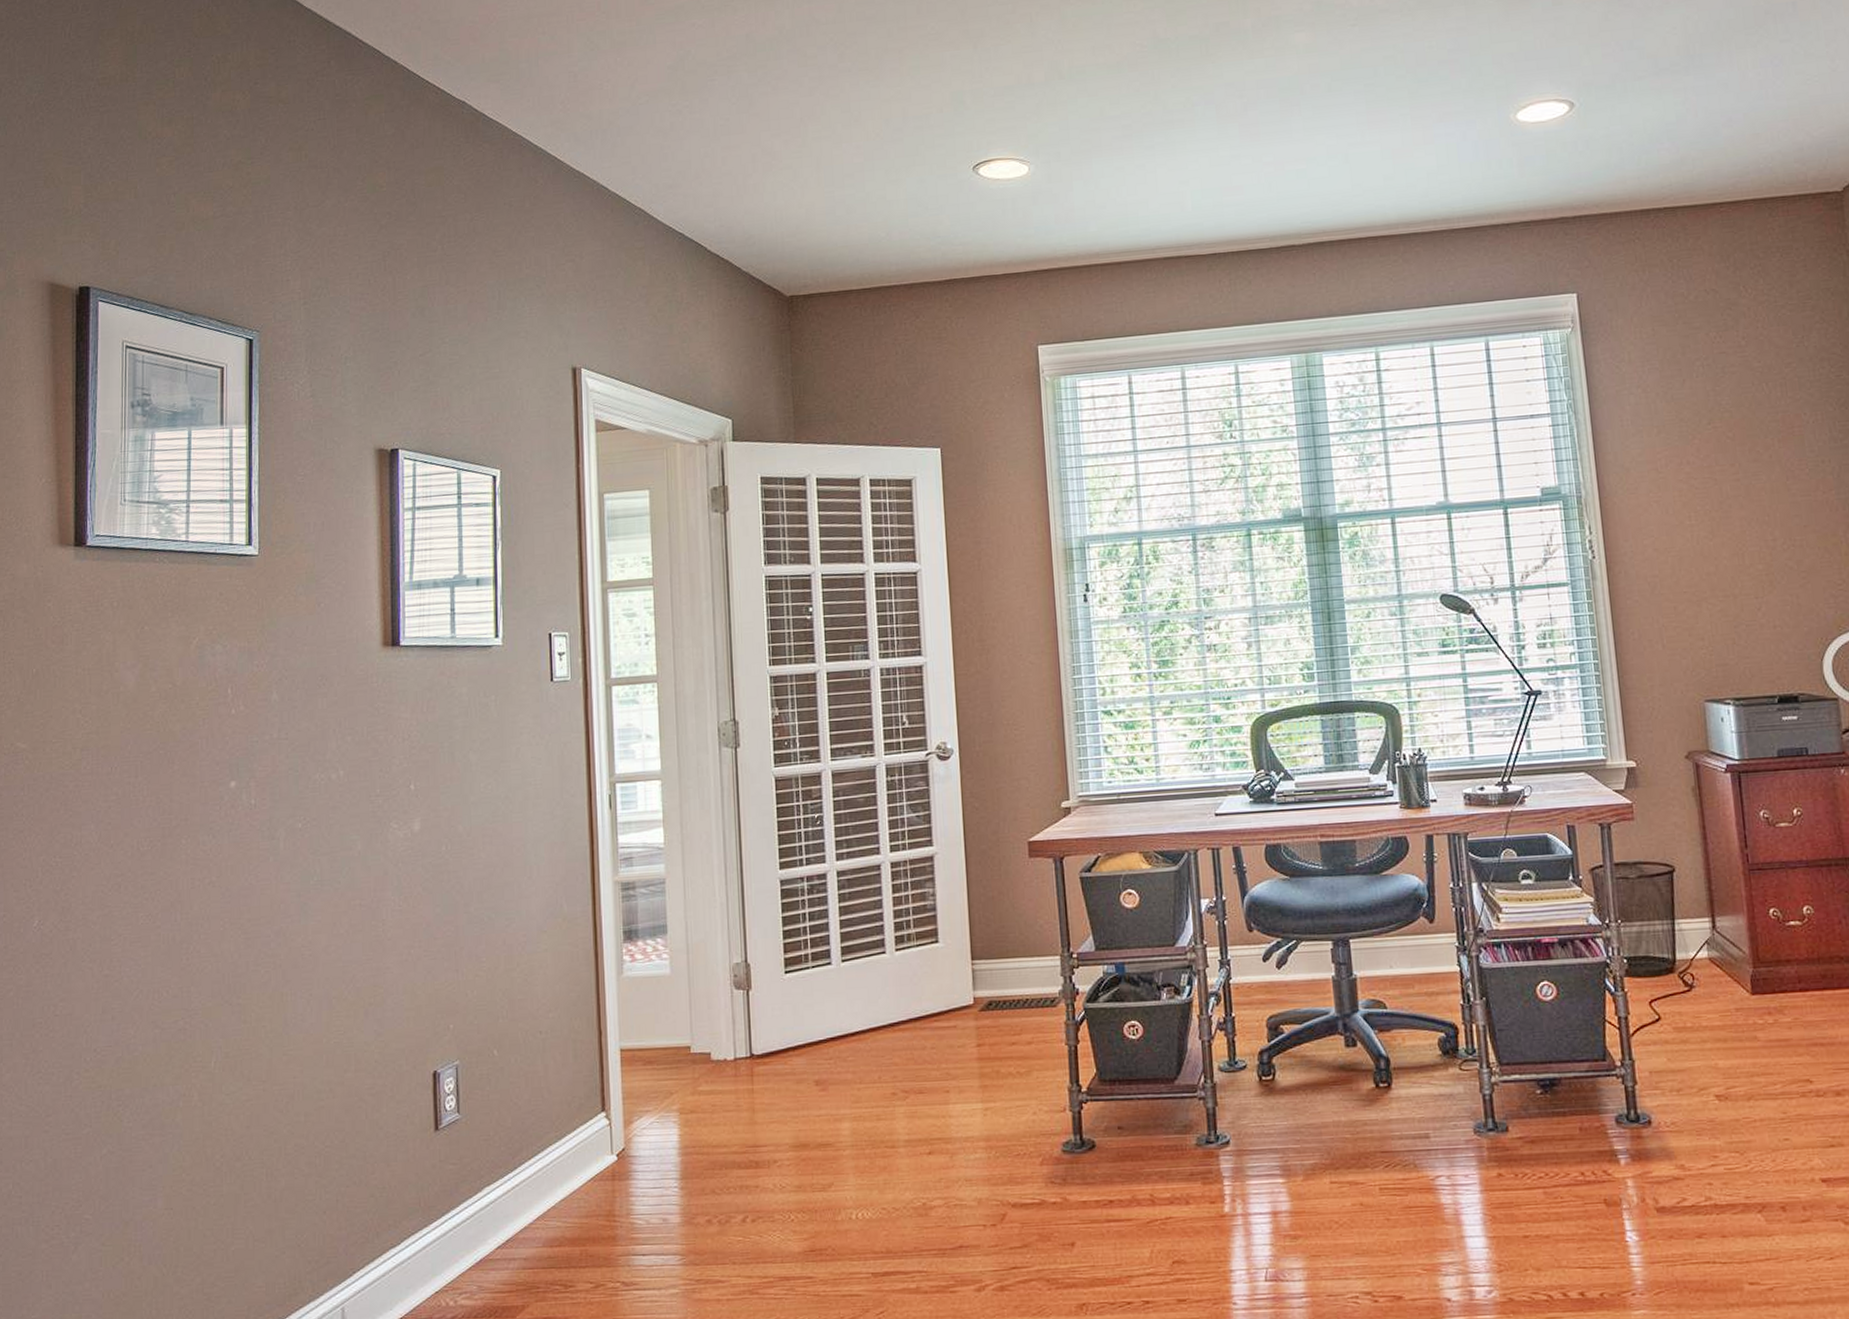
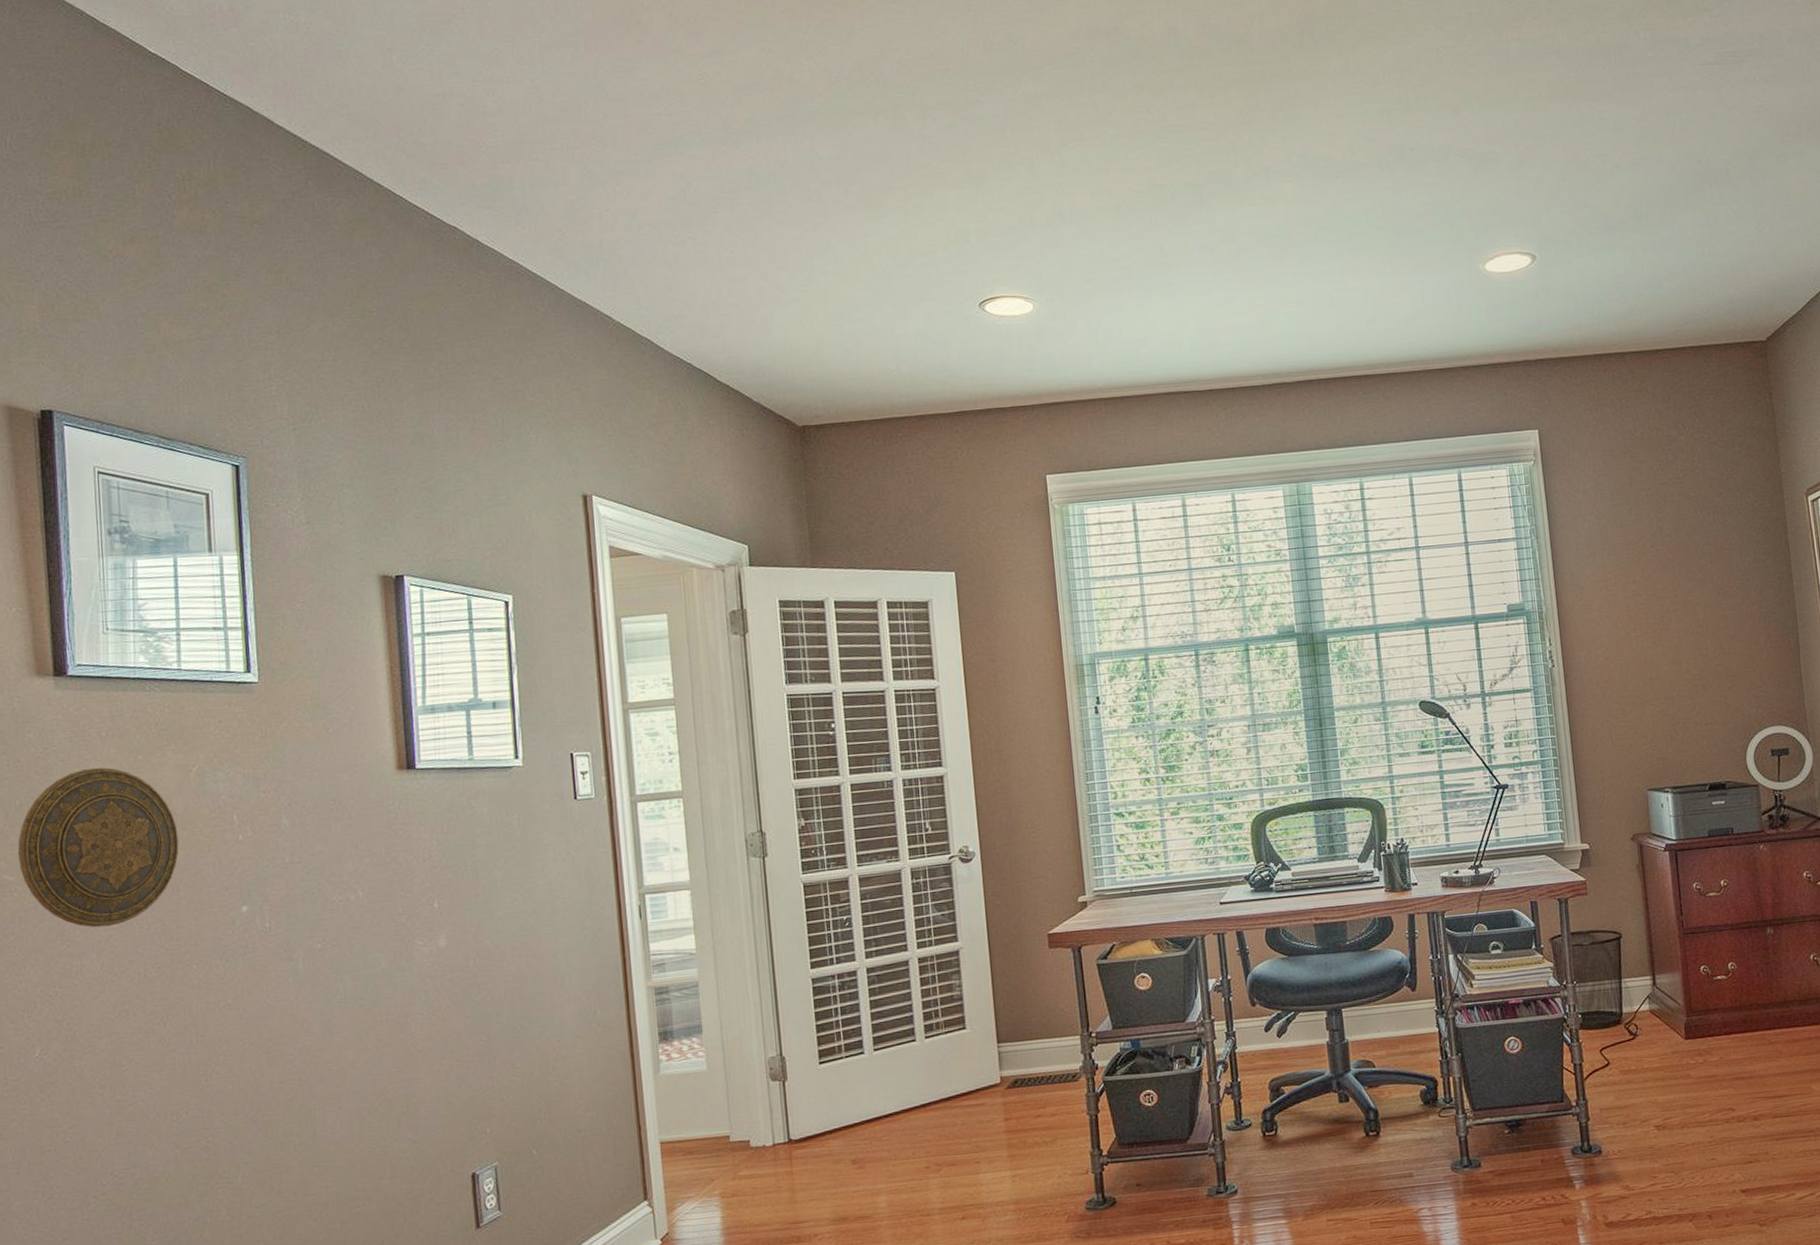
decorative plate: none [31,637,177,799] -> present [17,767,179,928]

